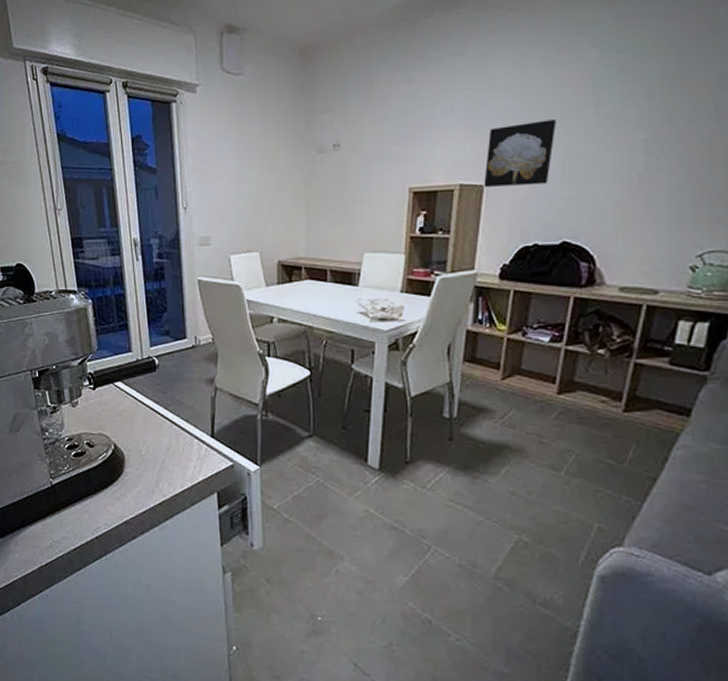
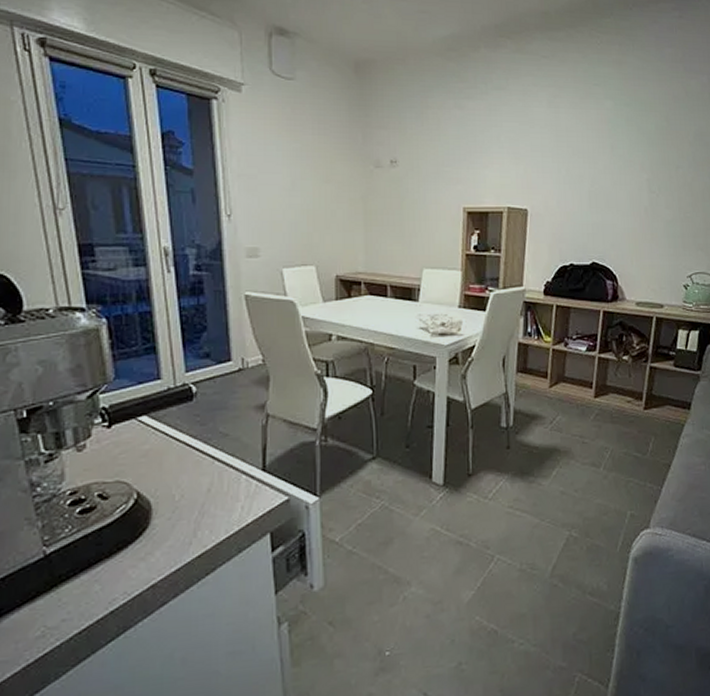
wall art: present [484,119,556,187] -> none [528,156,583,211]

